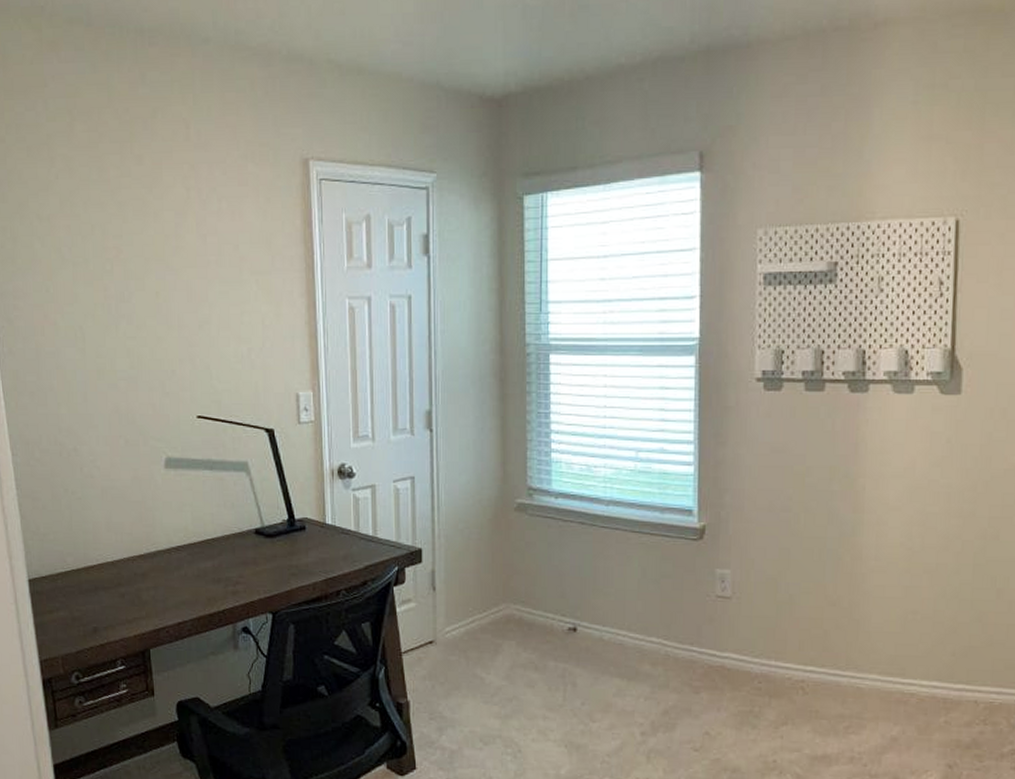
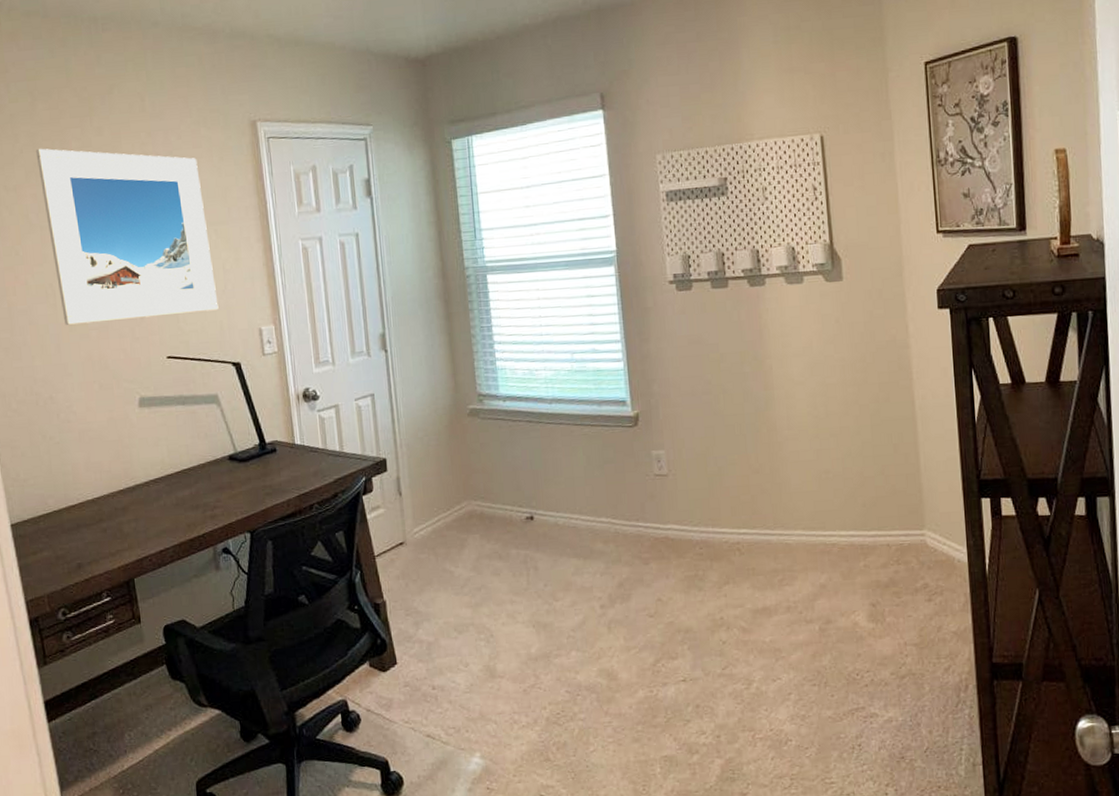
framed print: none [71,175,255,372] -> present [35,148,219,325]

